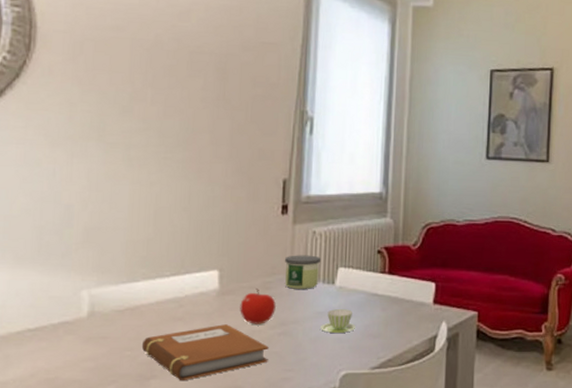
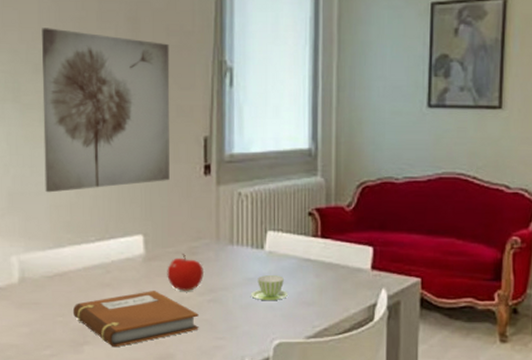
wall art: none [123,73,255,229] -> present [42,28,170,193]
candle: present [284,255,321,289] -> none [209,218,249,254]

